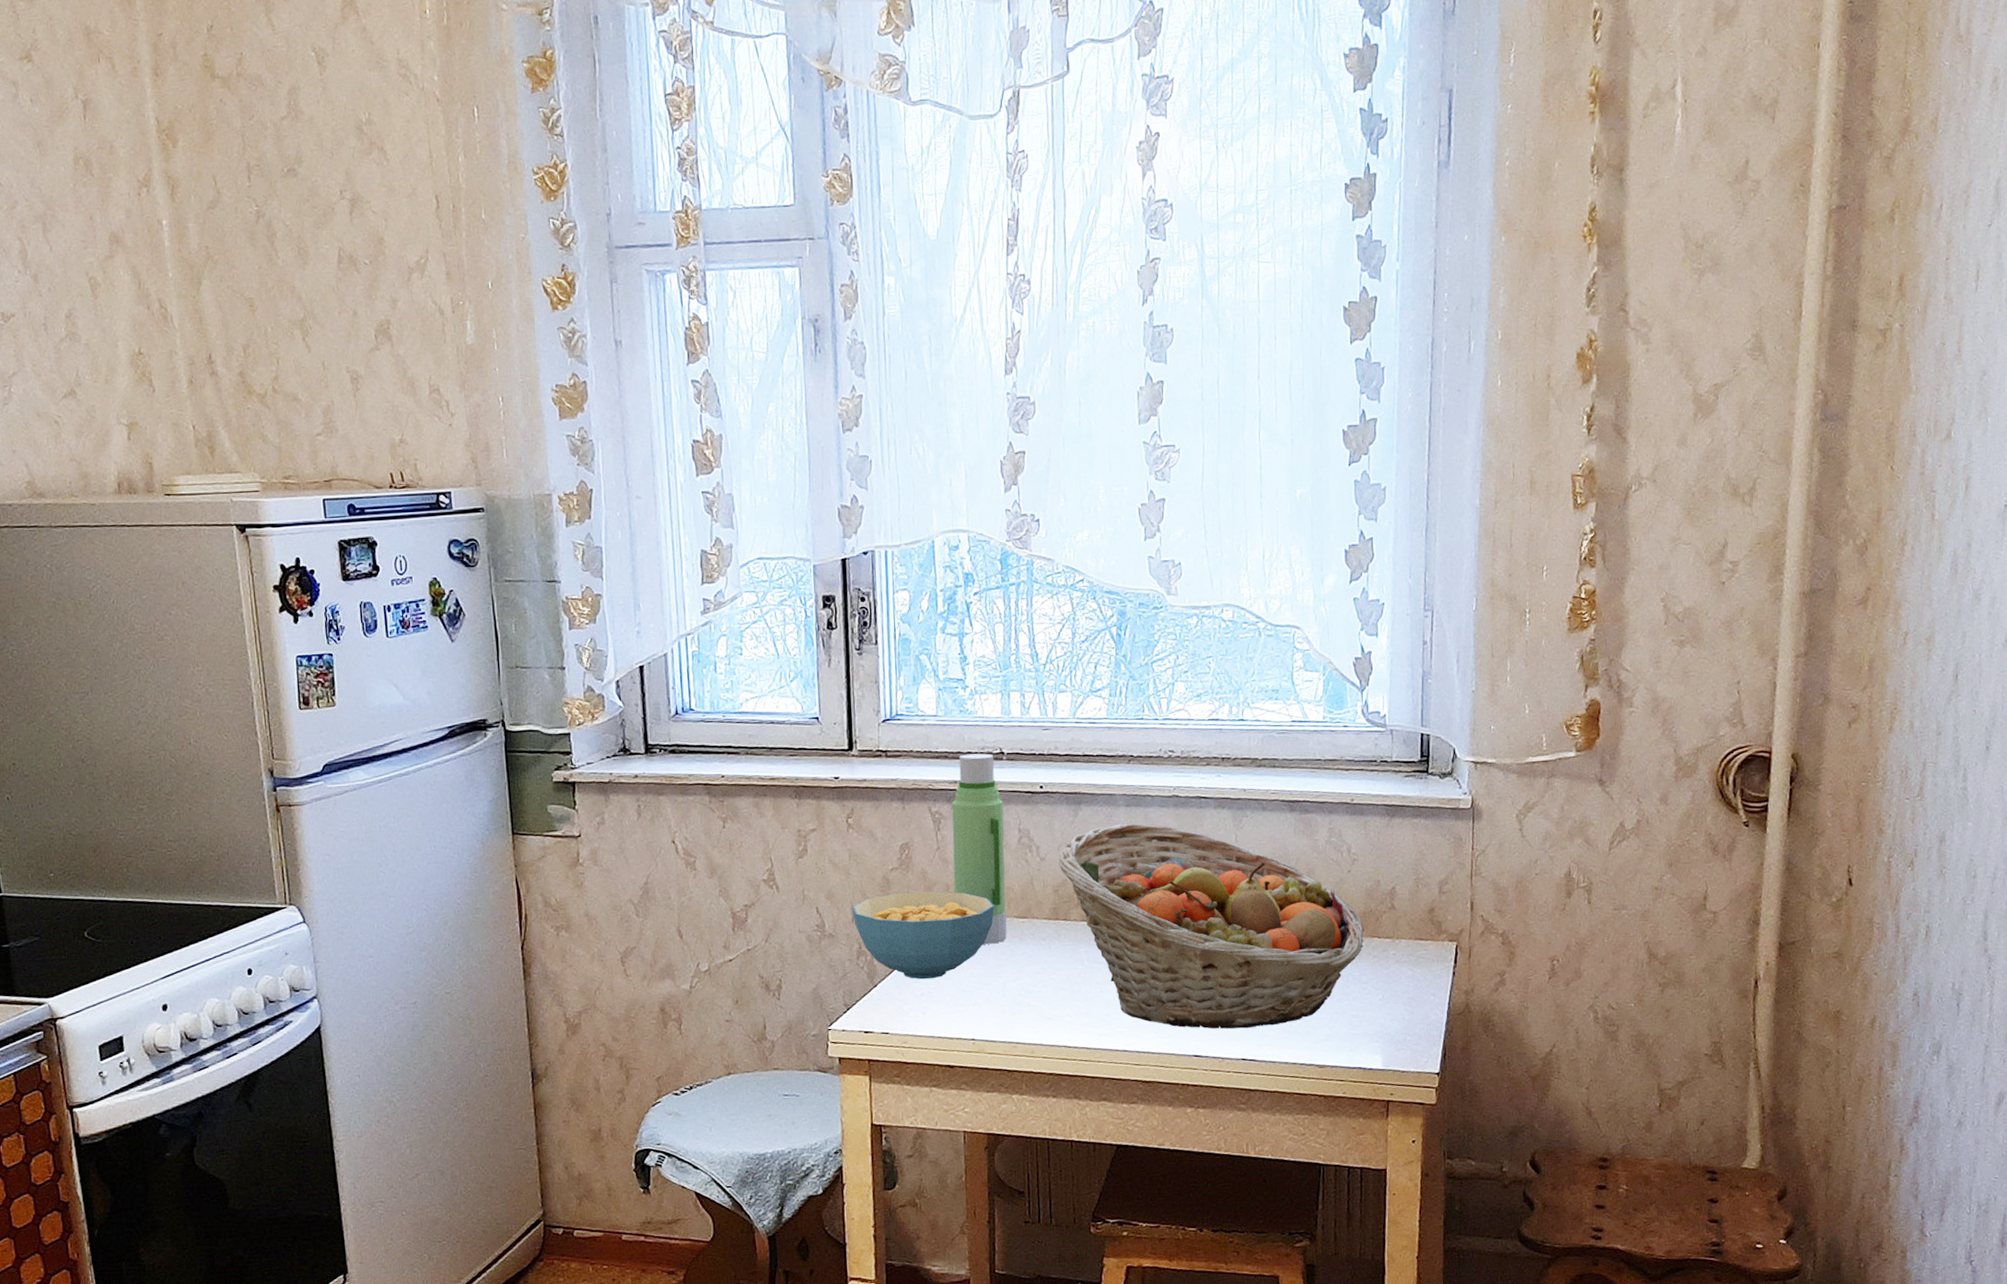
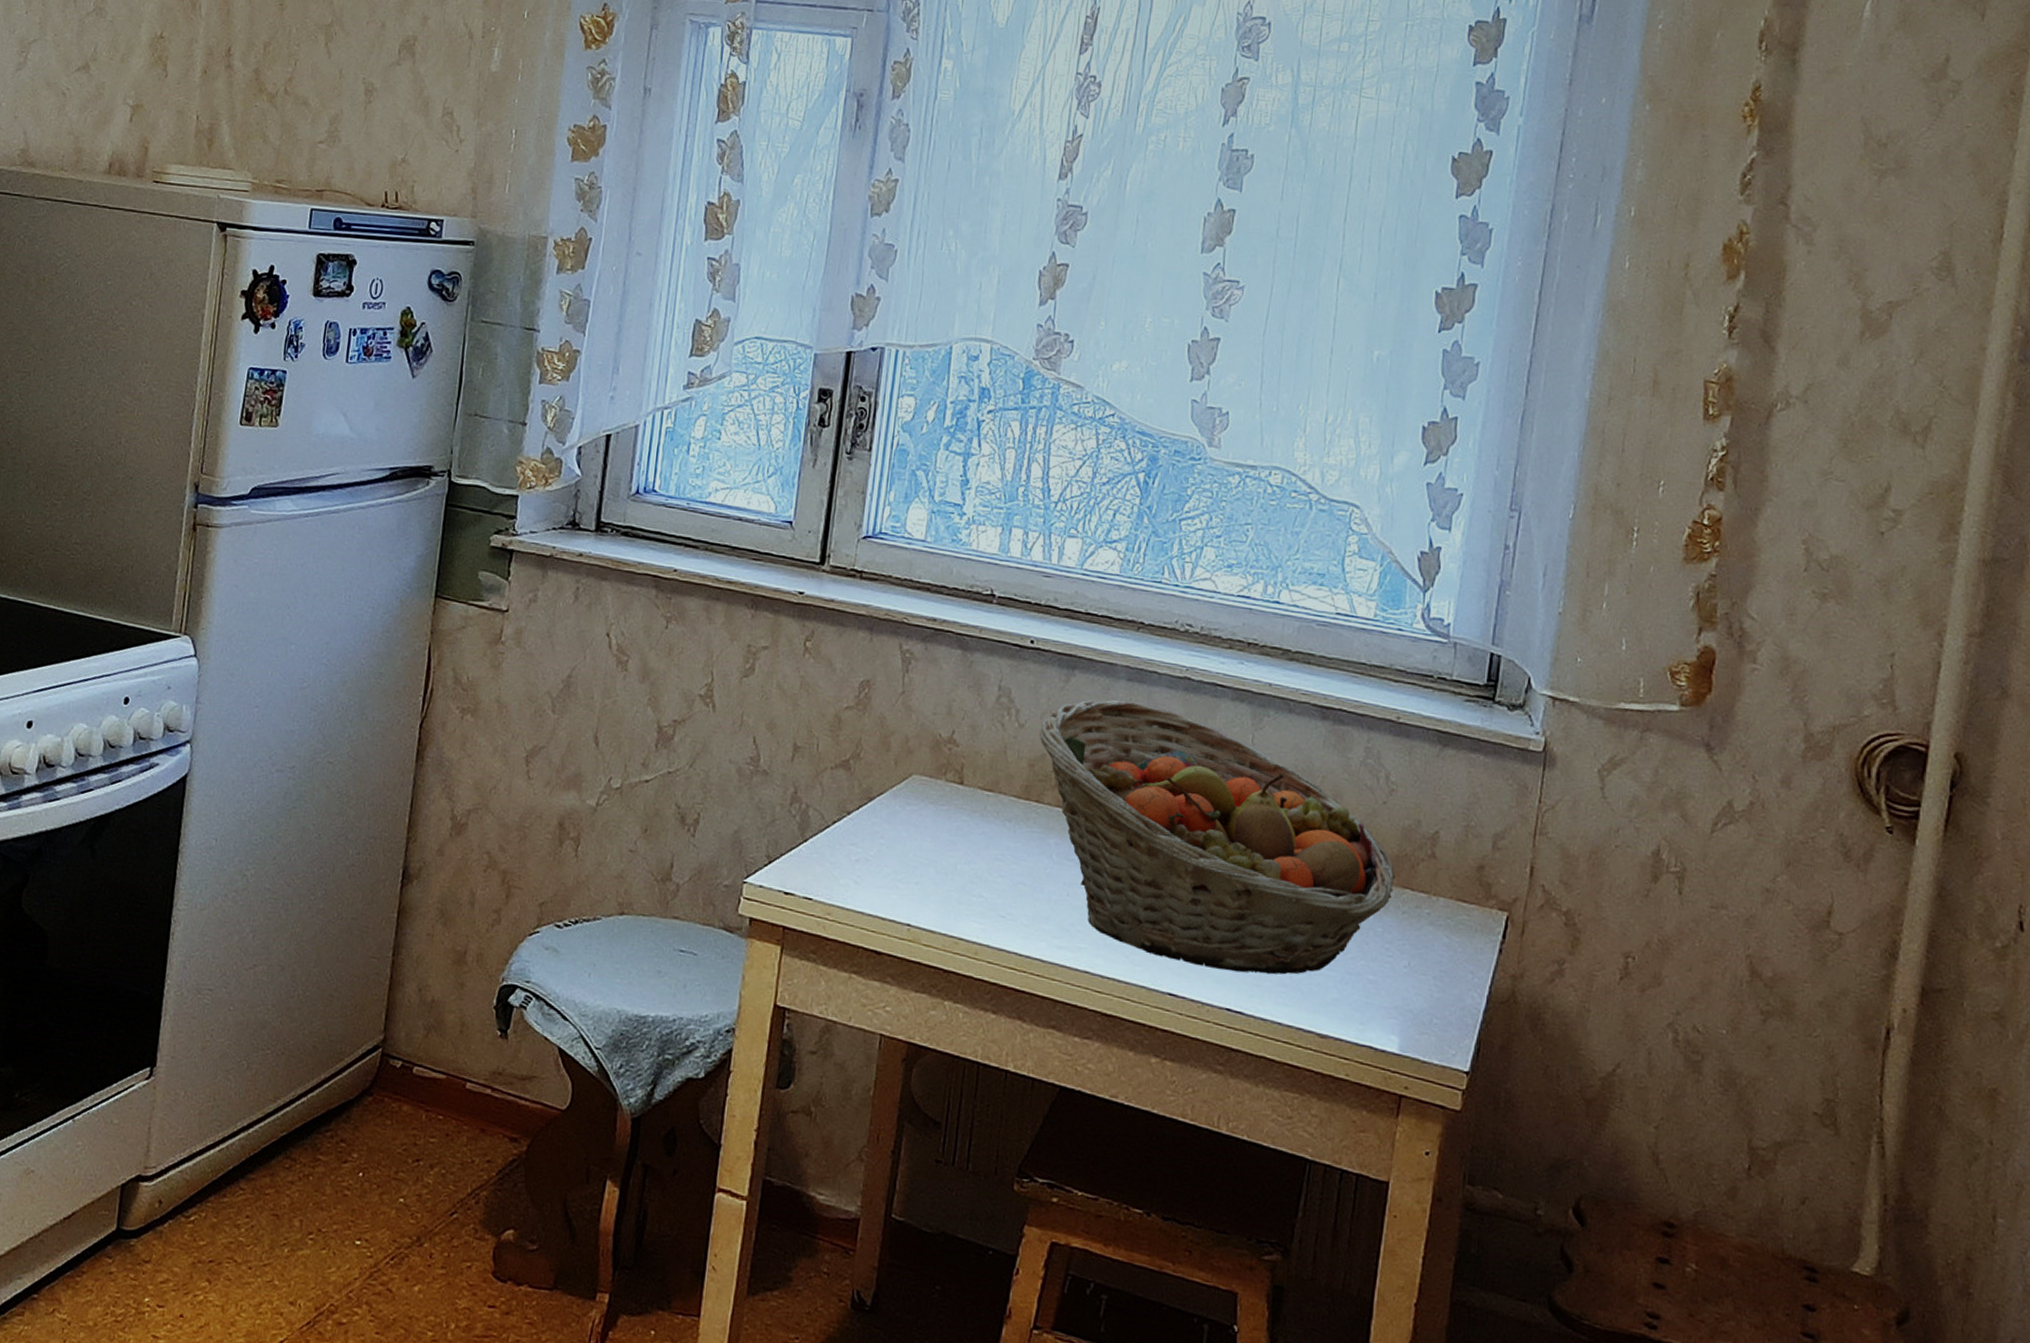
cereal bowl: present [852,891,995,980] -> none [793,735,957,845]
water bottle: present [951,753,1007,945] -> none [914,589,986,816]

